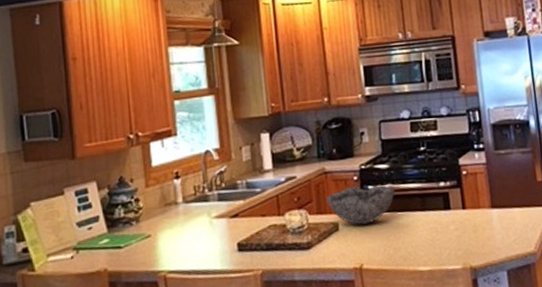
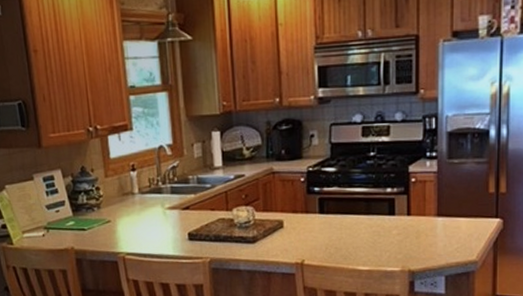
bowl: present [325,184,395,225] -> none [272,187,340,224]

